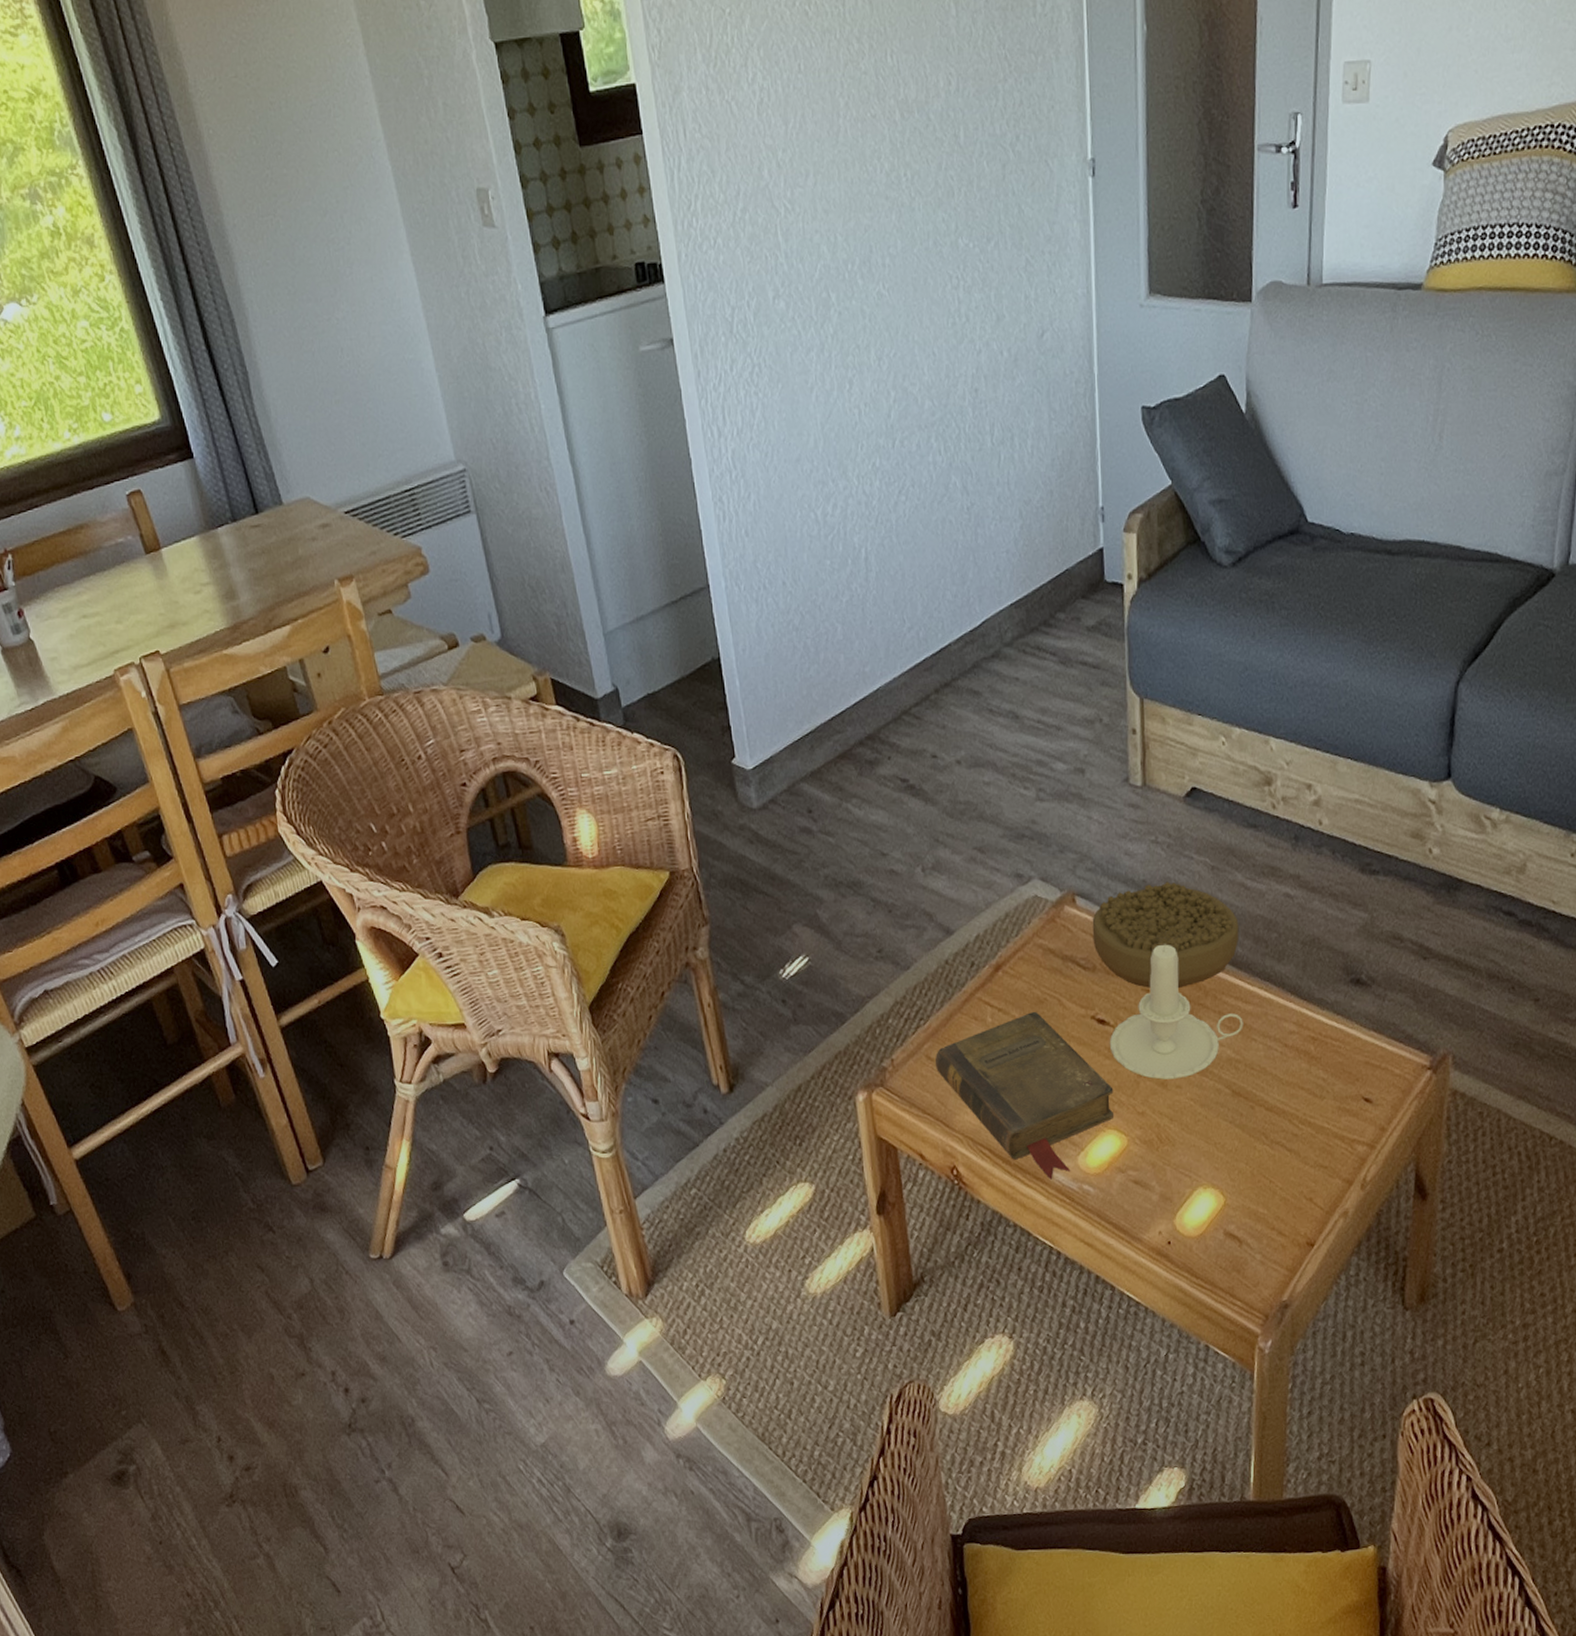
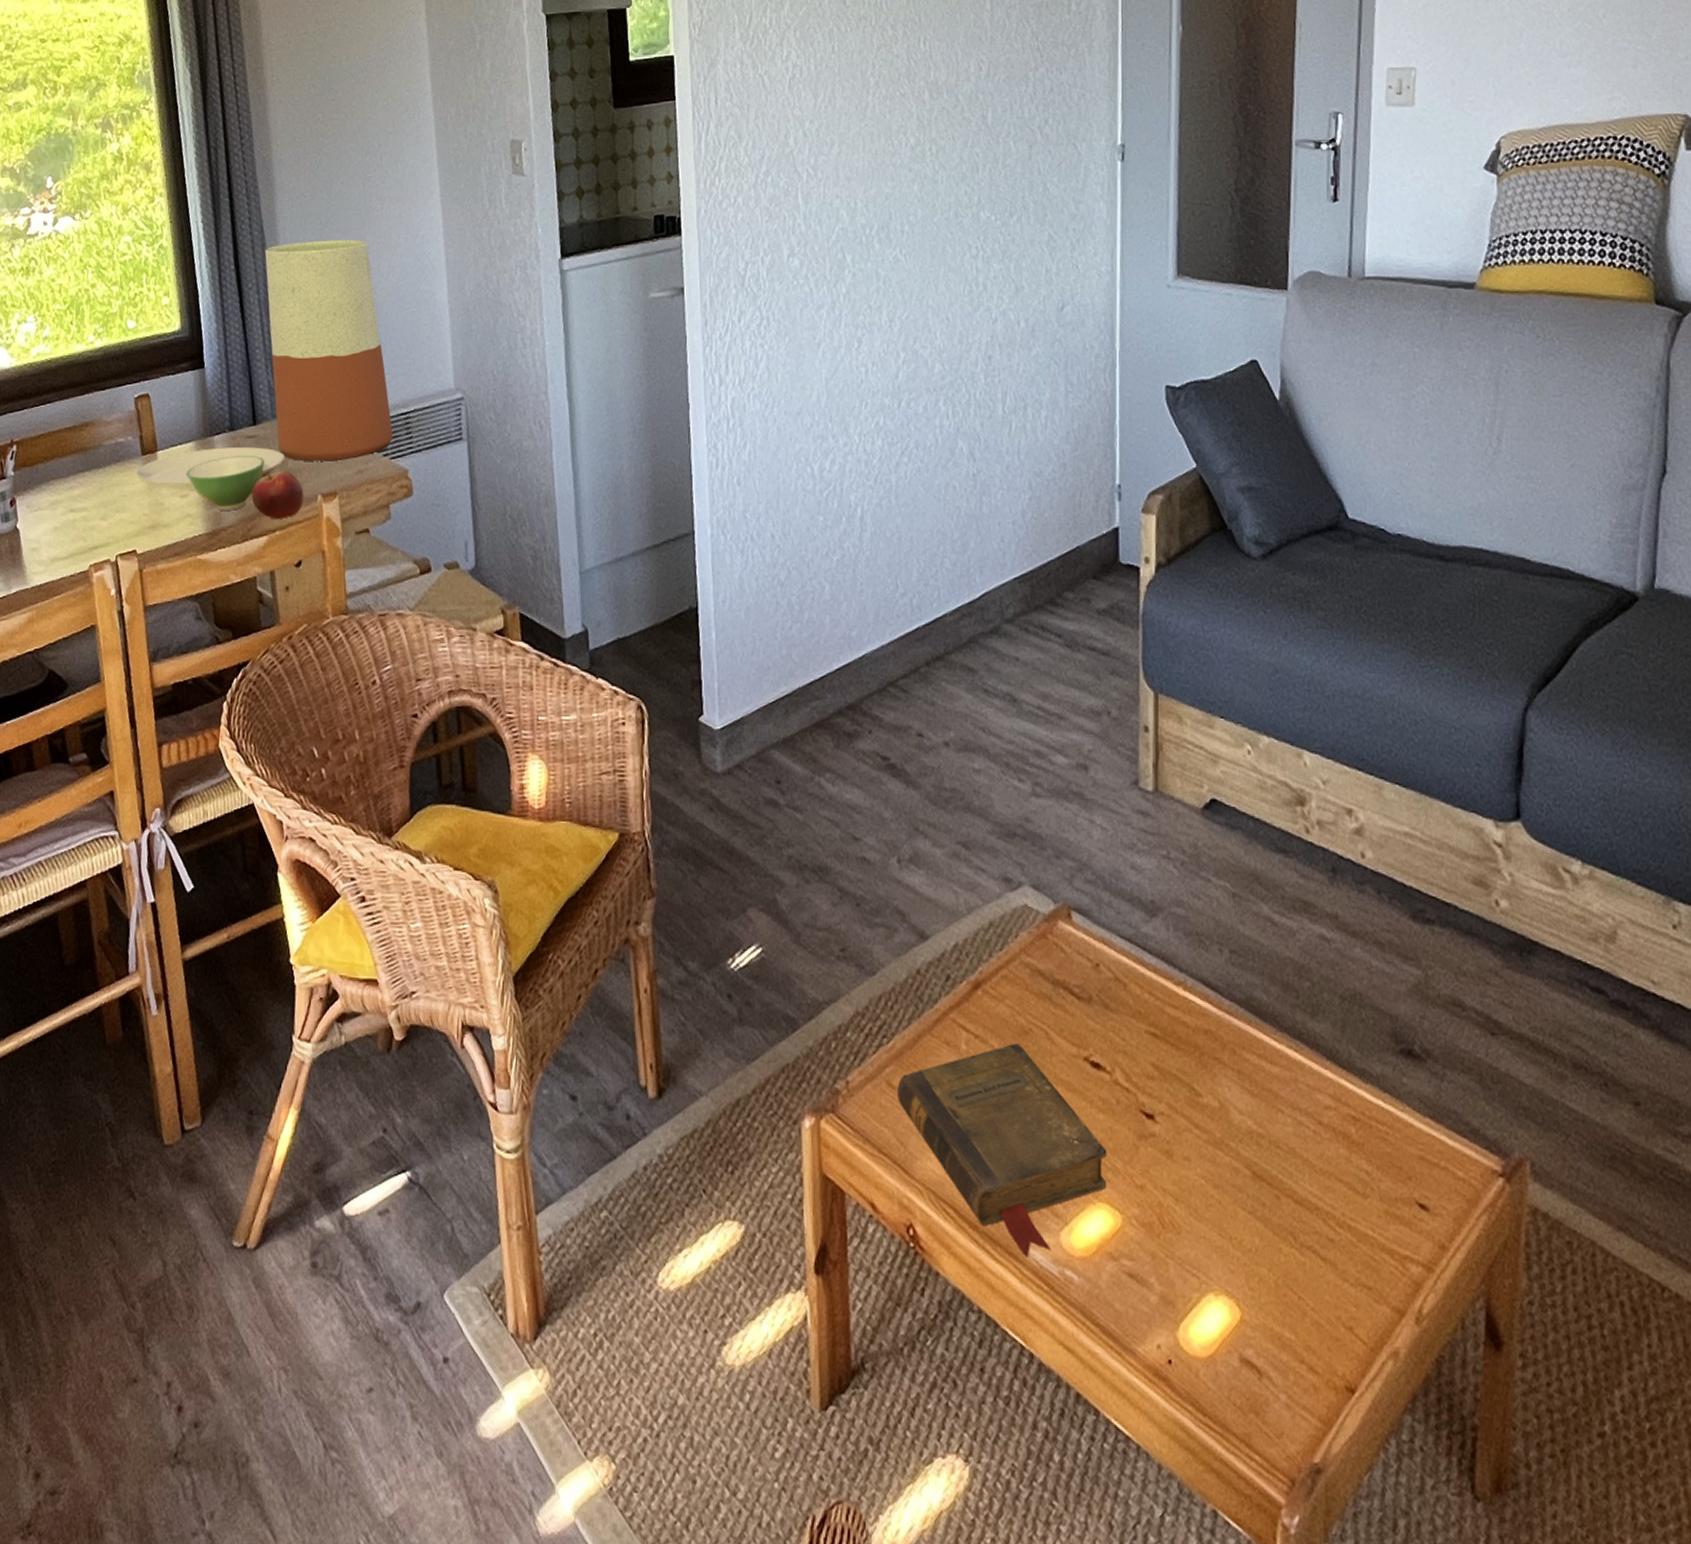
plate: none [143,536,294,587] -> present [136,446,285,491]
bowl: none [194,545,275,604] -> present [185,456,265,511]
vase: none [234,309,401,547] -> present [264,240,393,461]
fruit: none [266,558,321,607] -> present [251,471,304,518]
decorative bowl: present [1092,881,1239,988] -> none [1089,905,1264,1035]
candle: present [1109,944,1244,1080] -> none [1104,979,1268,1149]

